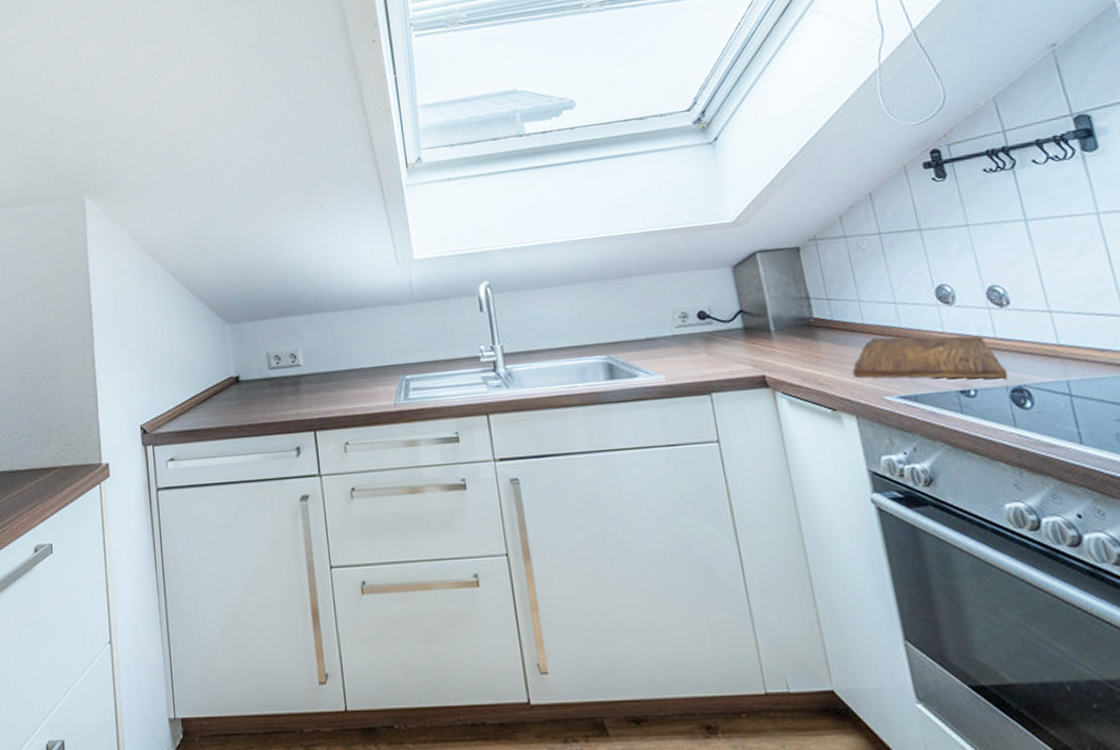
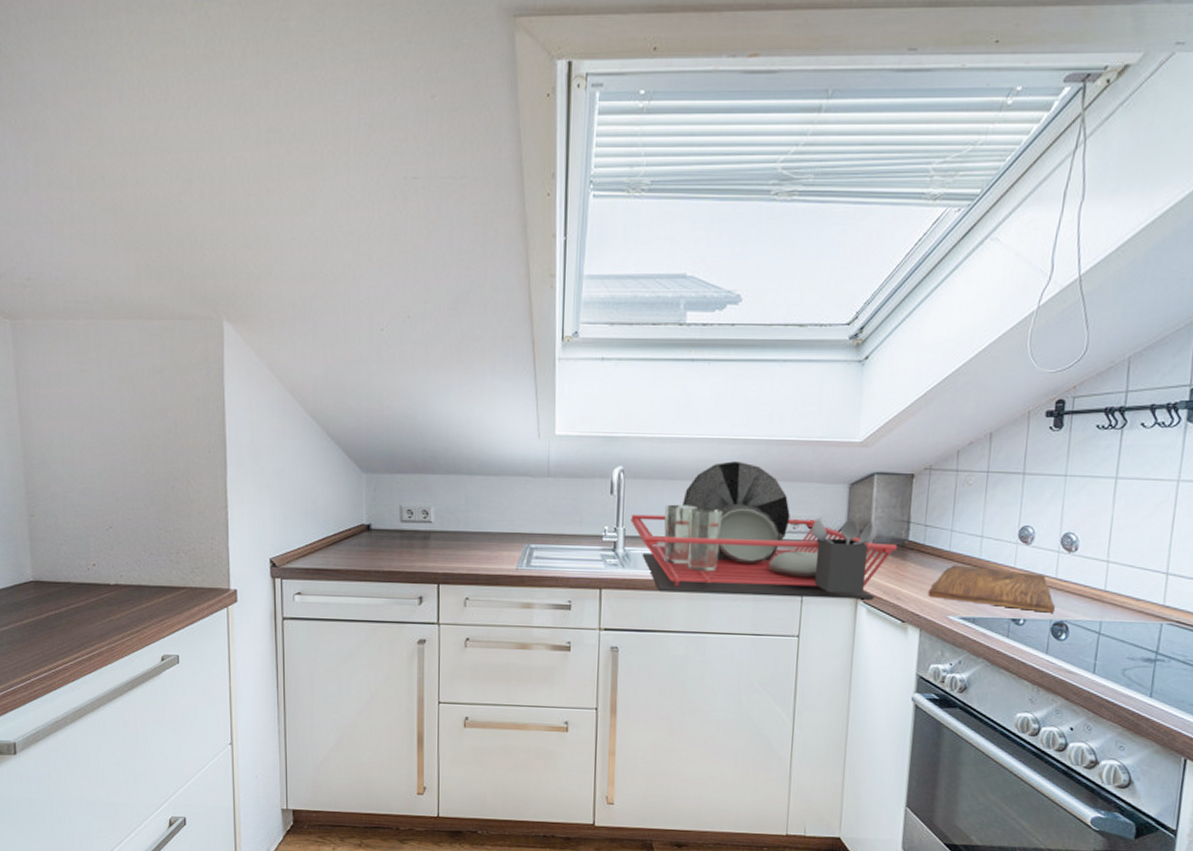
dish rack: none [506,259,804,410] -> present [630,461,898,600]

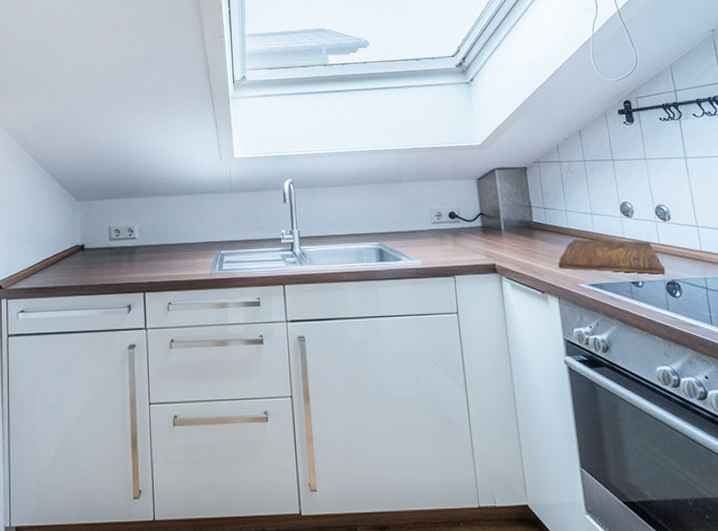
dish rack: present [630,461,898,600] -> none [303,168,526,283]

